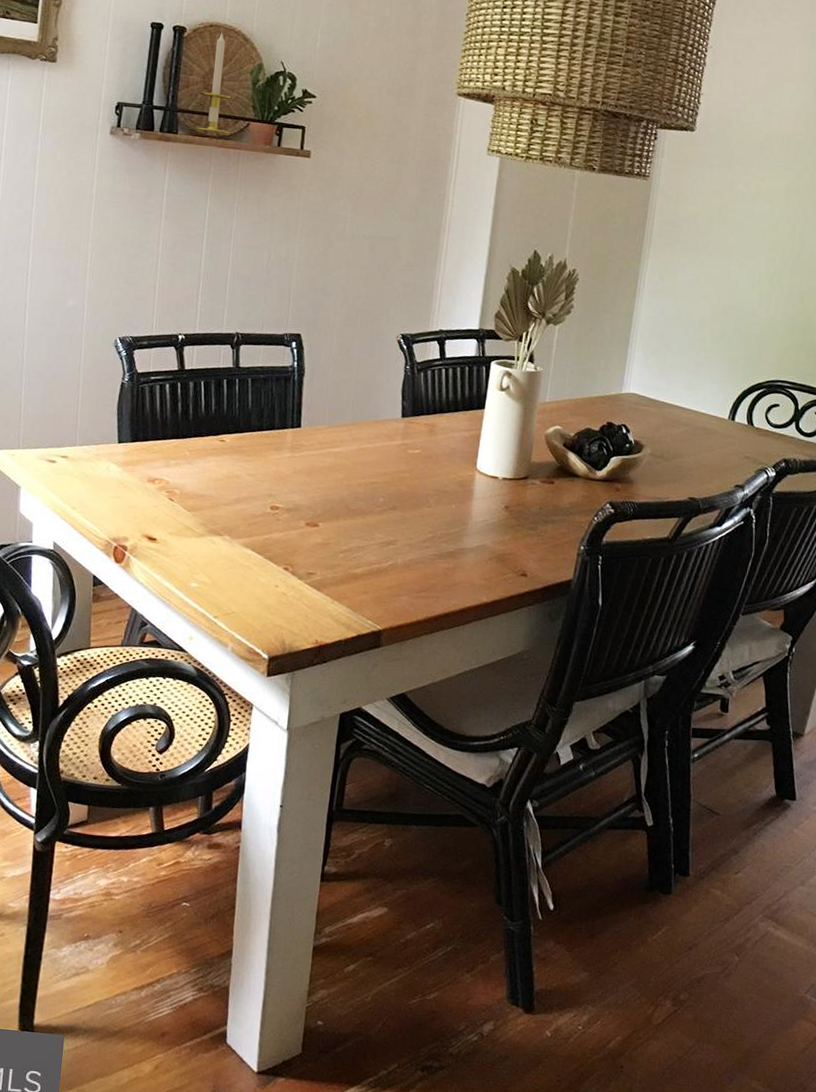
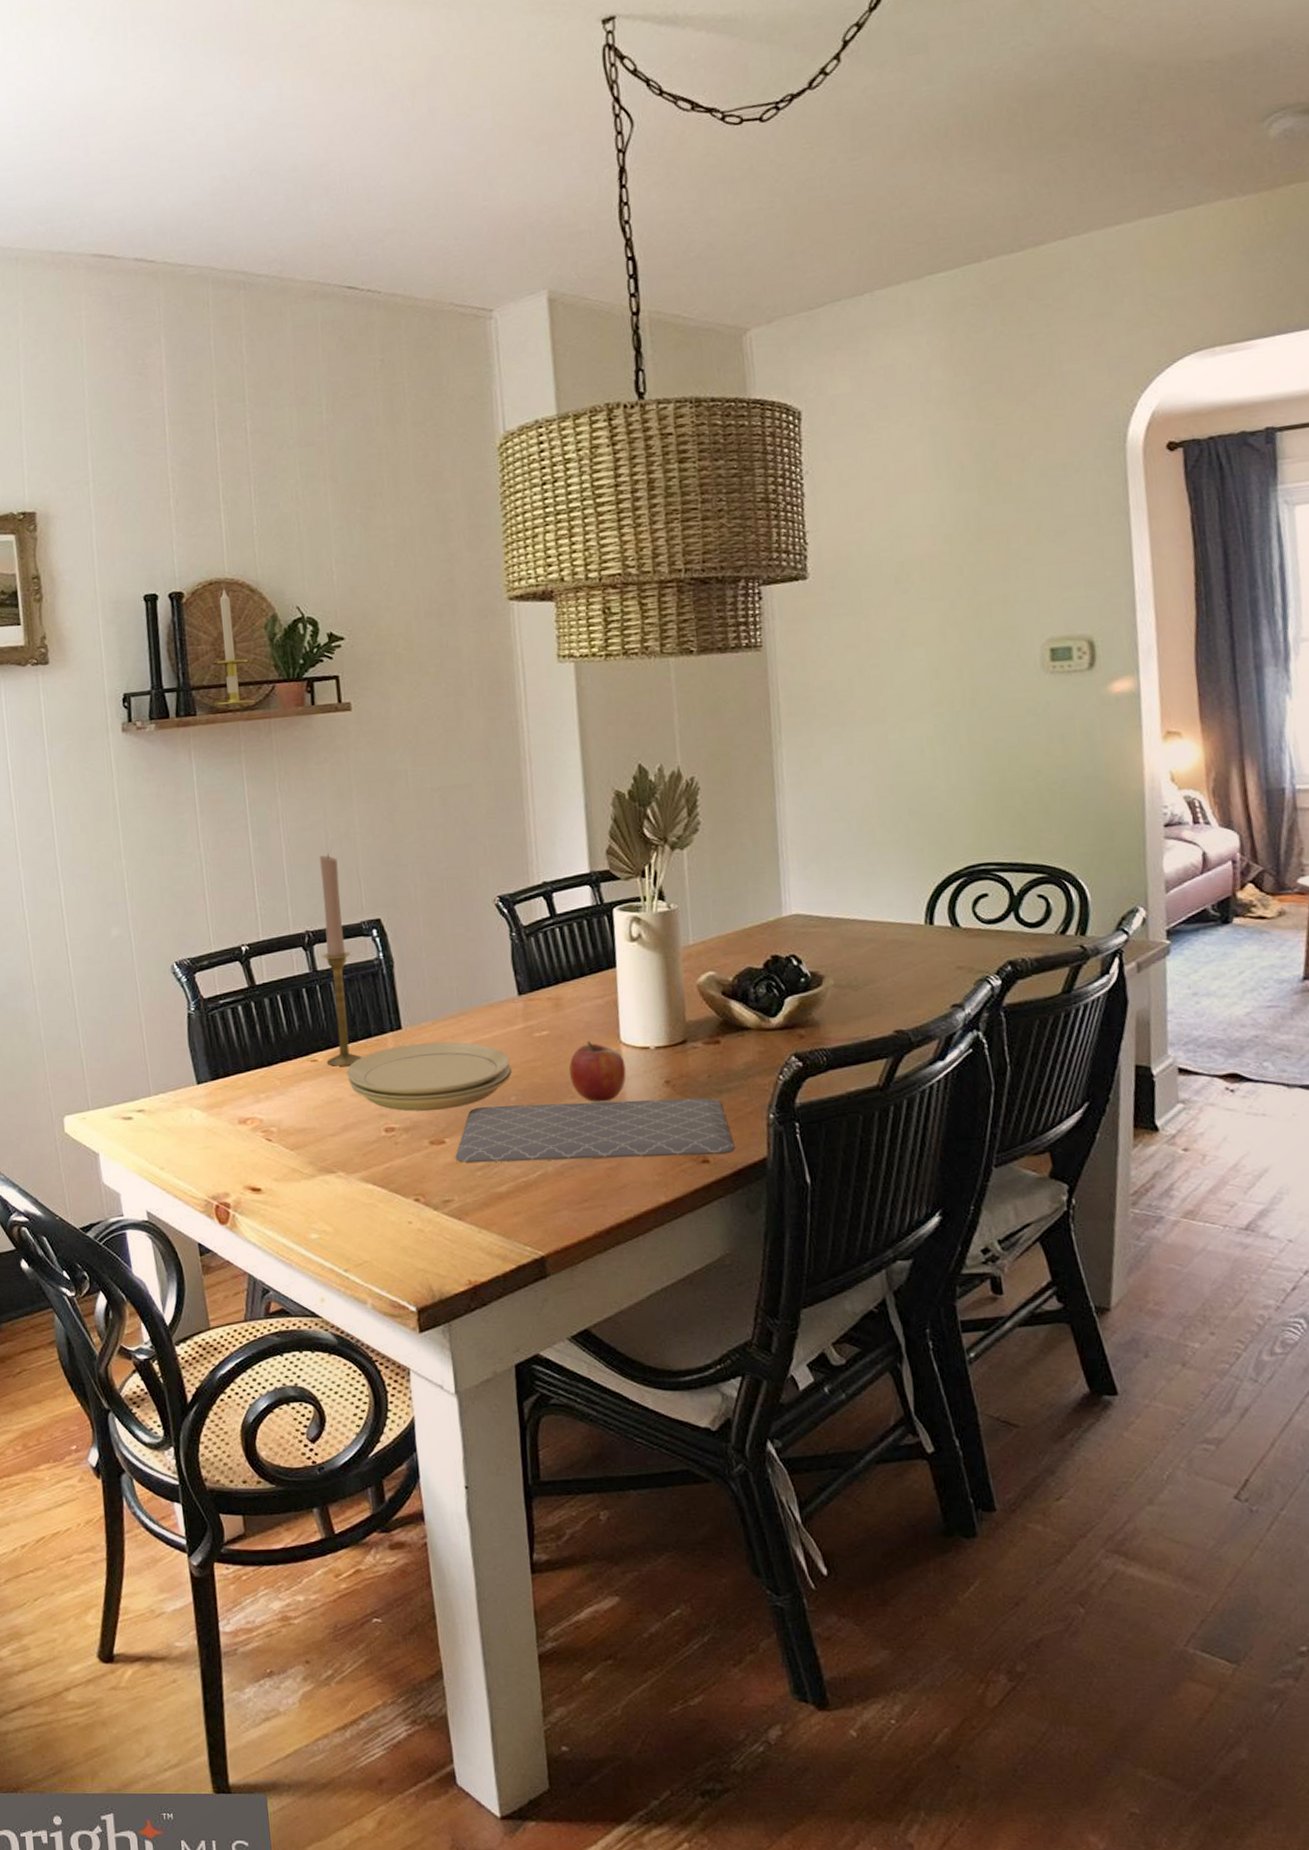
candlestick: none [232,271,274,450] -> present [319,853,362,1066]
plate: none [247,441,385,499] -> present [346,1041,512,1111]
placemat: none [324,502,549,572] -> present [455,1097,735,1163]
apple: none [430,464,476,514] -> present [568,1041,626,1102]

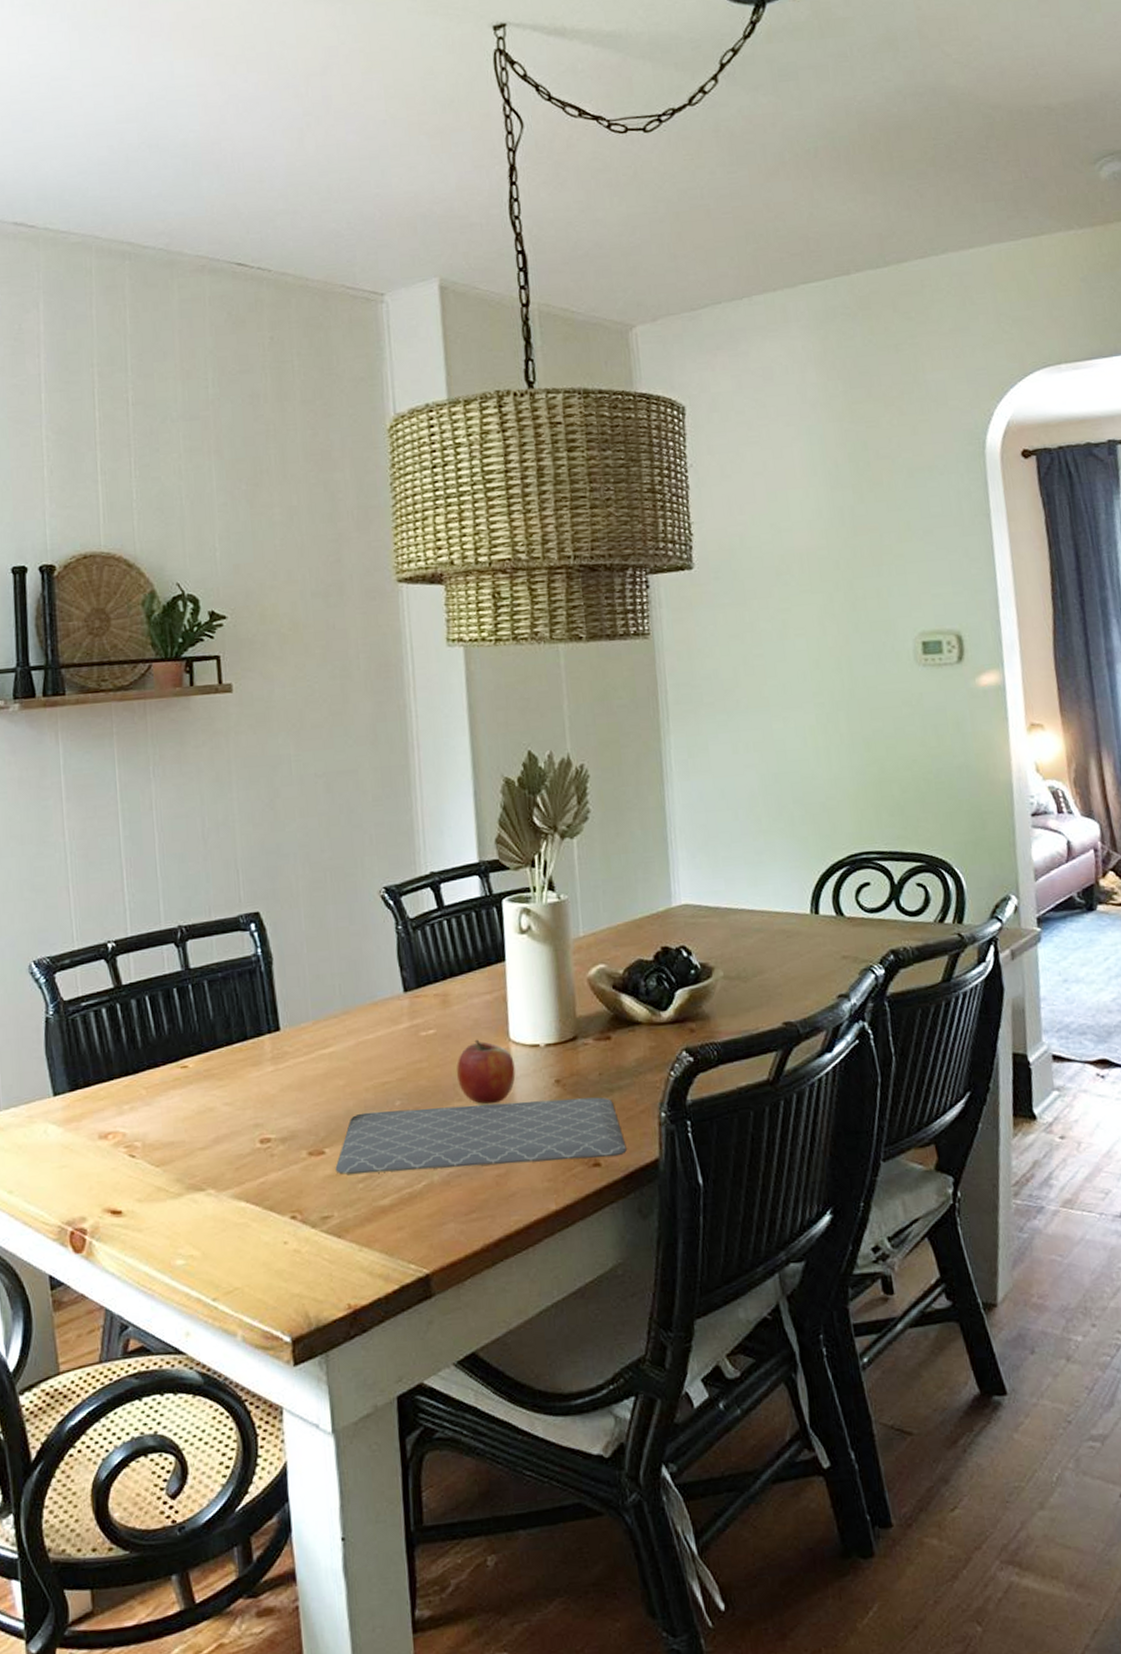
candle: present [211,587,256,707] -> none [83,561,131,686]
candlestick: present [319,853,362,1066] -> none [194,842,236,1073]
plate: present [346,1041,512,1111] -> none [219,1043,397,1120]

